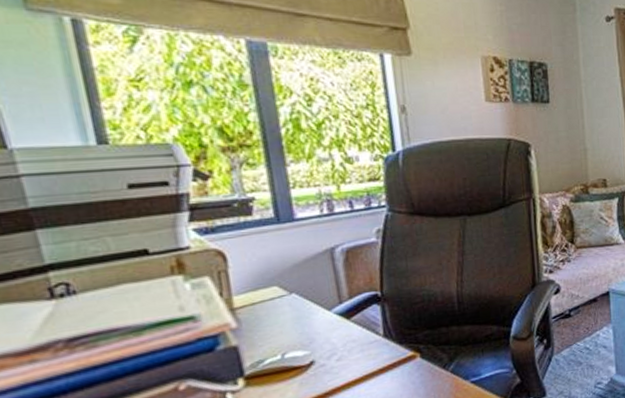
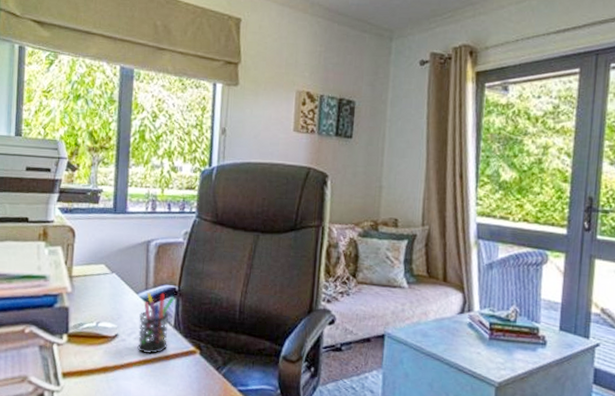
pen holder: none [337,302,380,374] -> present [137,291,175,354]

